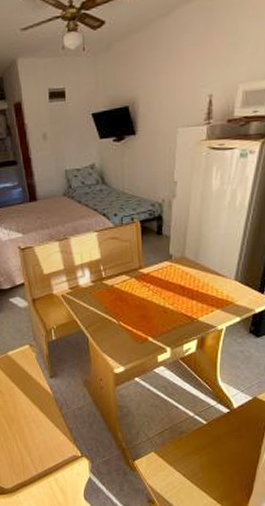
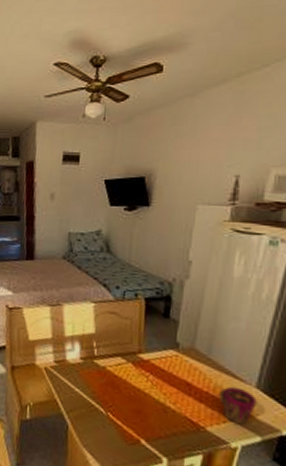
cup: none [207,282,236,312] -> present [219,386,257,425]

